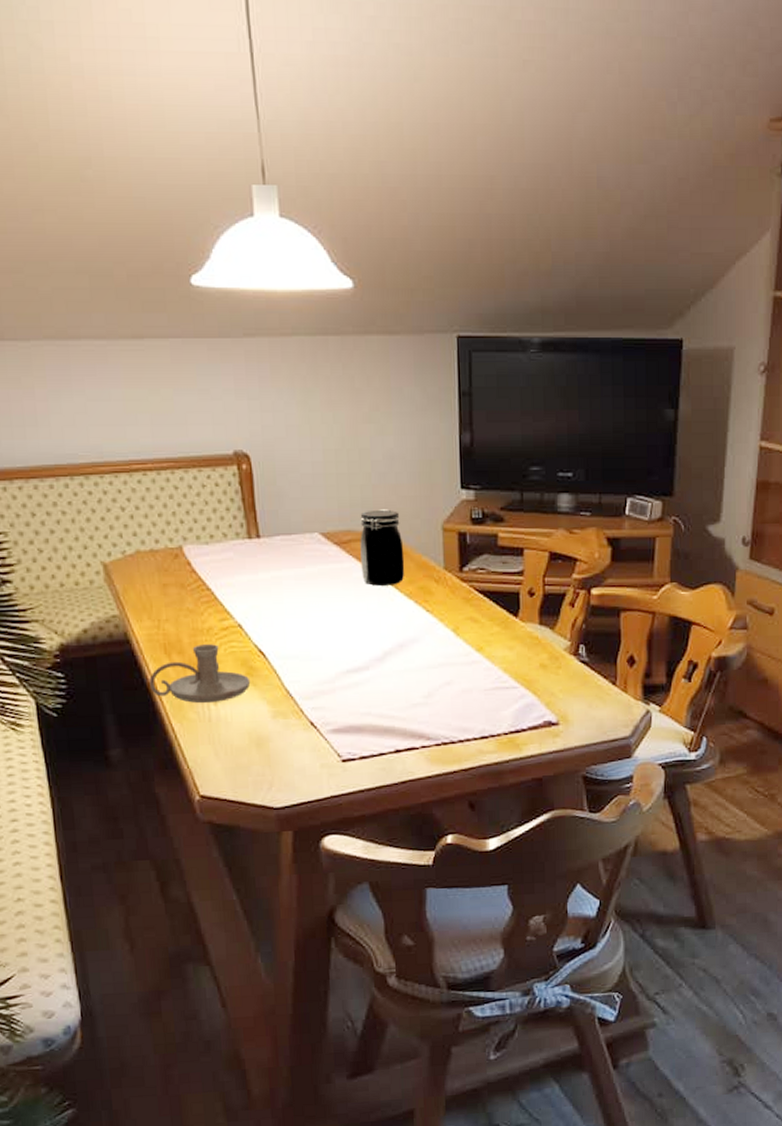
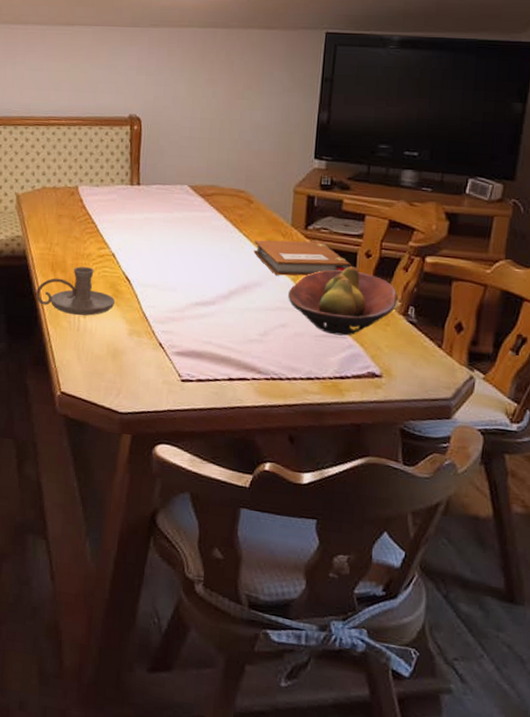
jar: present [360,509,405,586] -> none [219,170,258,235]
notebook: none [404,583,517,628] -> present [253,240,353,276]
fruit bowl: none [450,608,567,686] -> present [288,266,398,336]

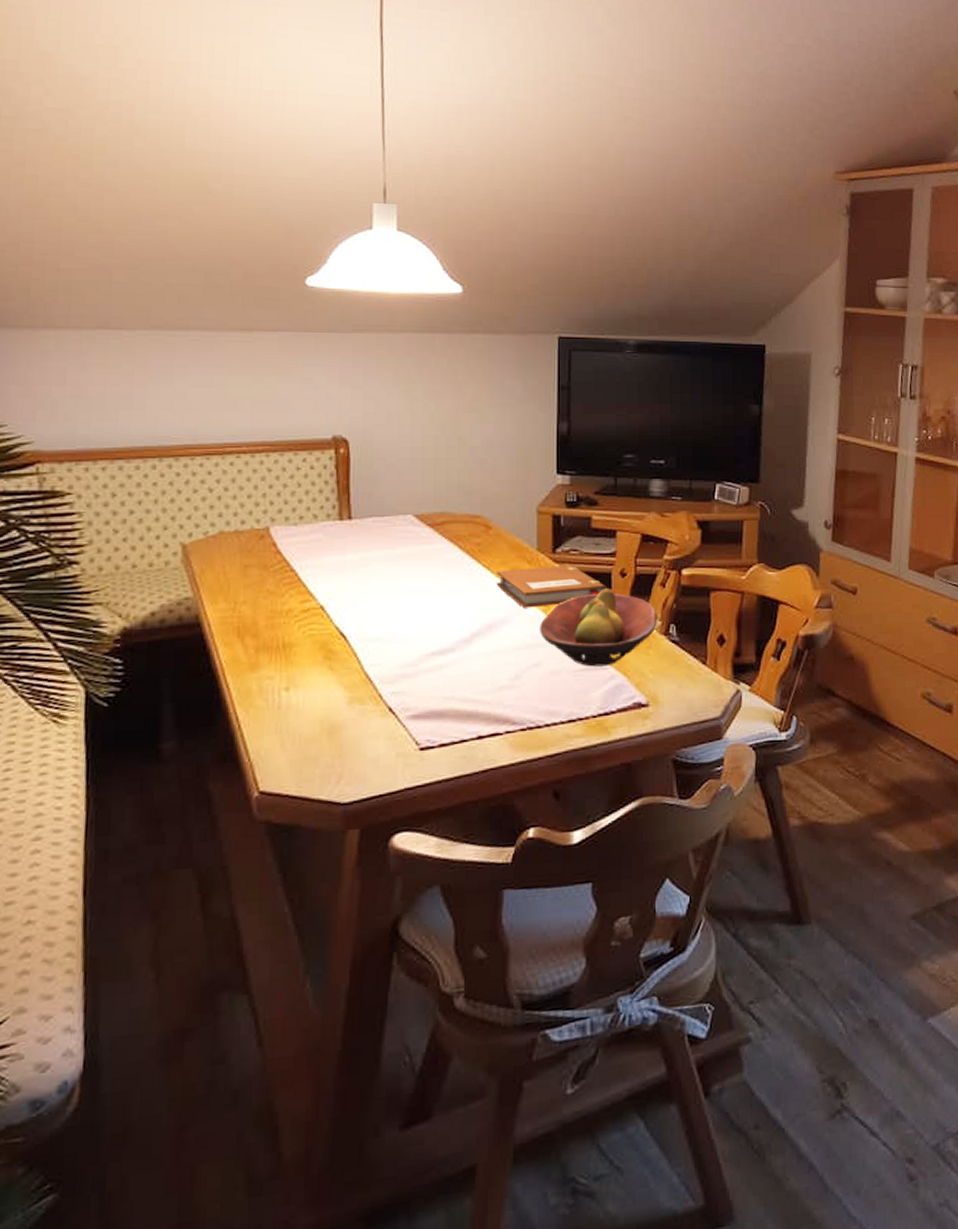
candle holder: present [36,266,115,316] -> none [217,627,328,690]

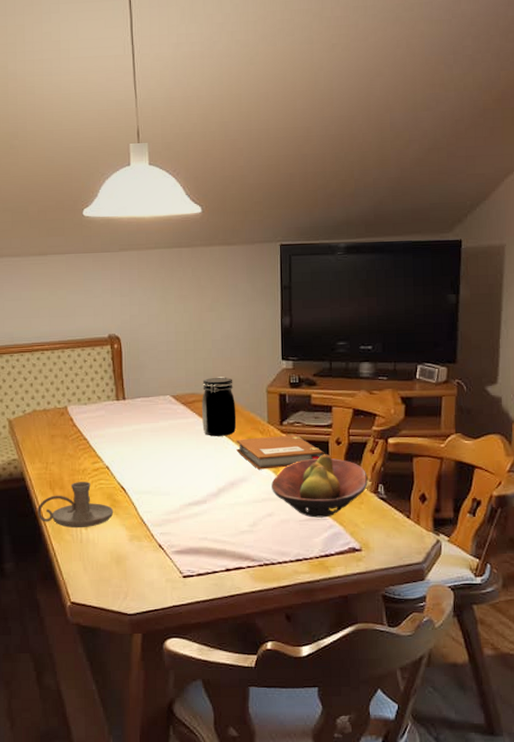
candle holder: none [217,627,328,690] -> present [37,482,114,528]
jar: none [453,492,498,567] -> present [202,377,237,436]

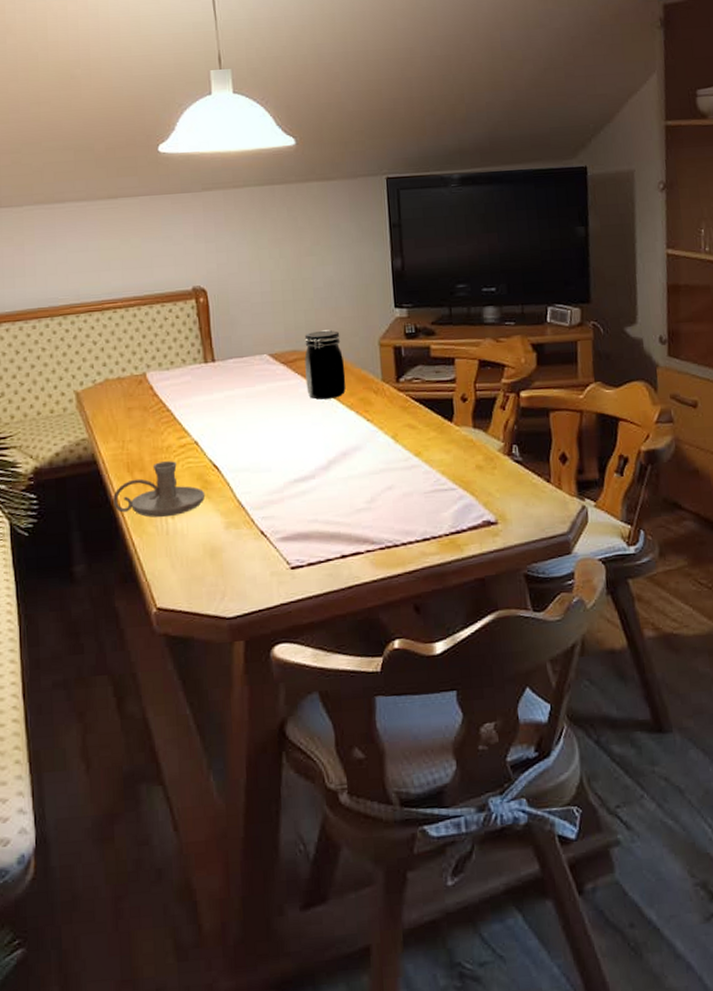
notebook: present [236,434,326,470] -> none [346,392,451,436]
fruit bowl: present [271,454,368,518] -> none [390,413,500,489]

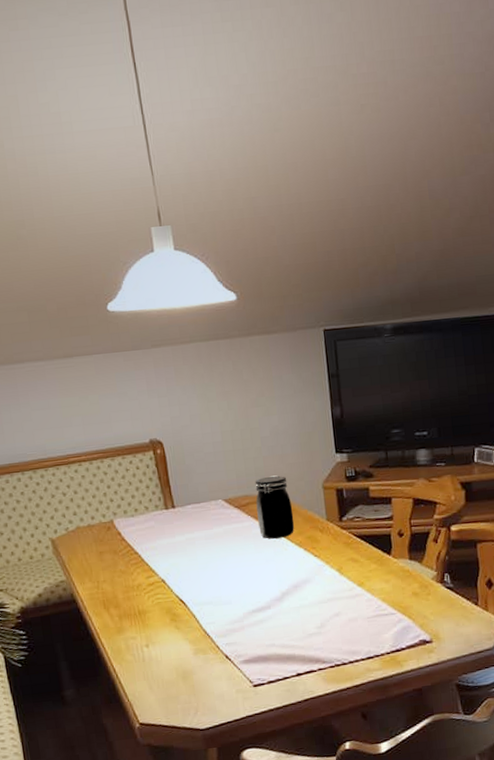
candle holder: present [113,461,206,518] -> none [93,597,175,647]

